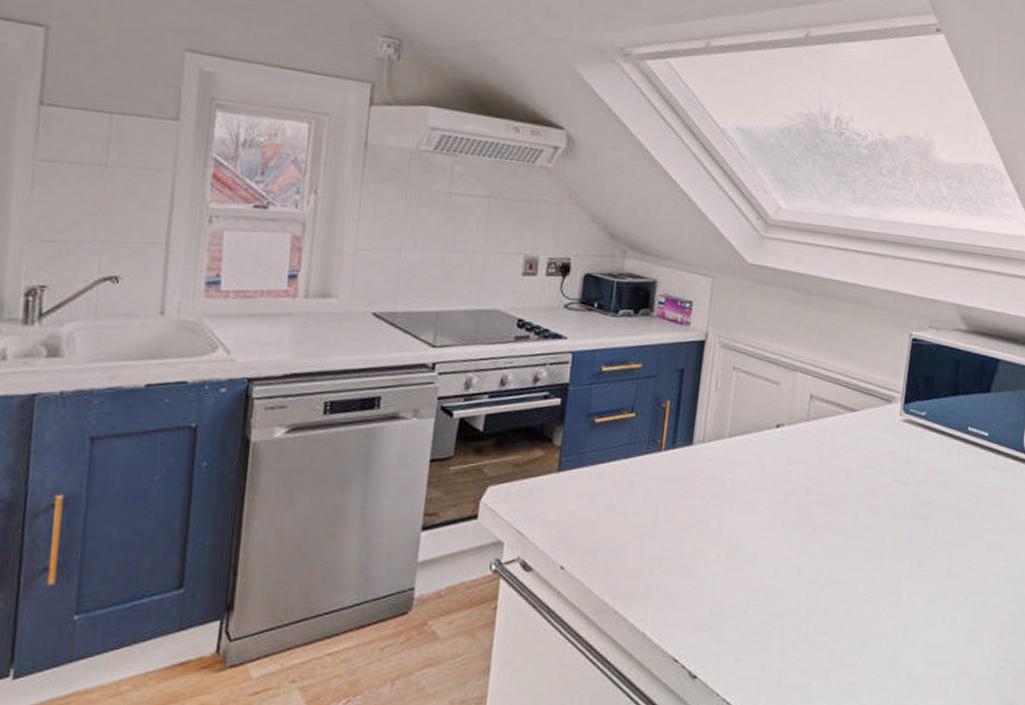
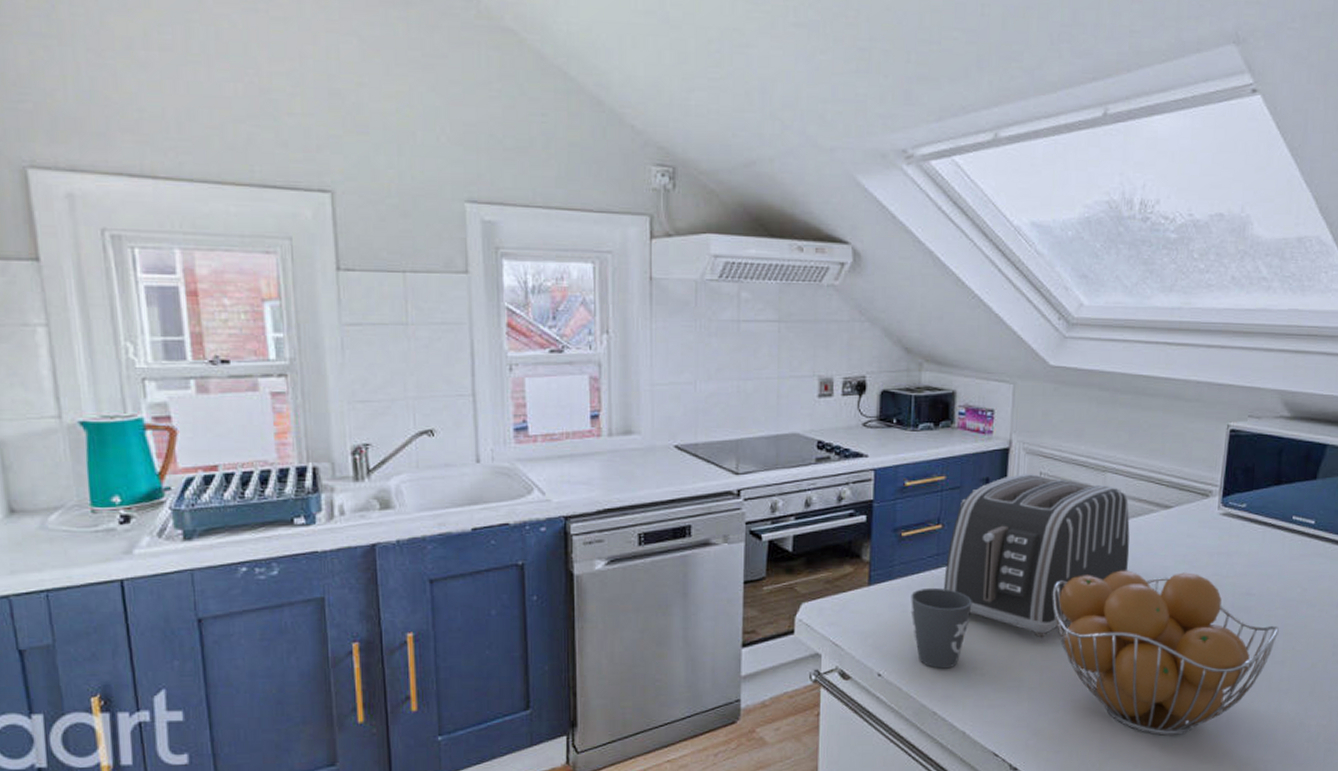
mug: none [598,477,661,565] -> present [910,587,972,669]
toaster: none [633,367,817,537] -> present [943,474,1130,638]
fruit basket: none [739,471,955,646] -> present [1052,570,1279,736]

